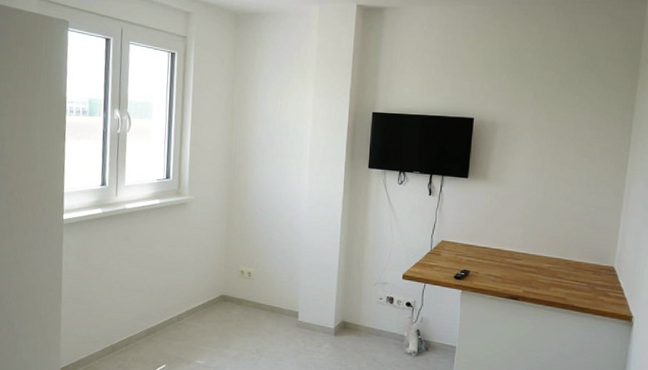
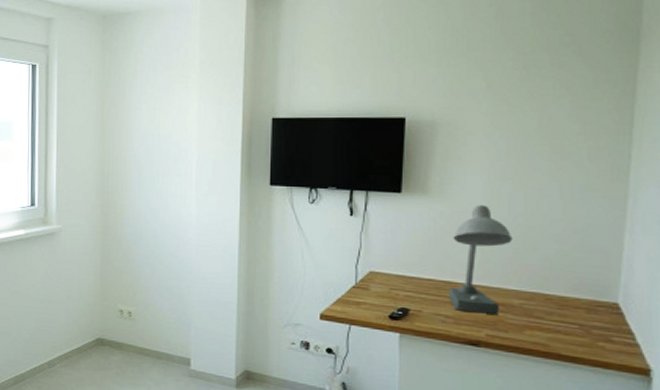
desk lamp: none [498,190,546,275] -> present [448,205,513,314]

